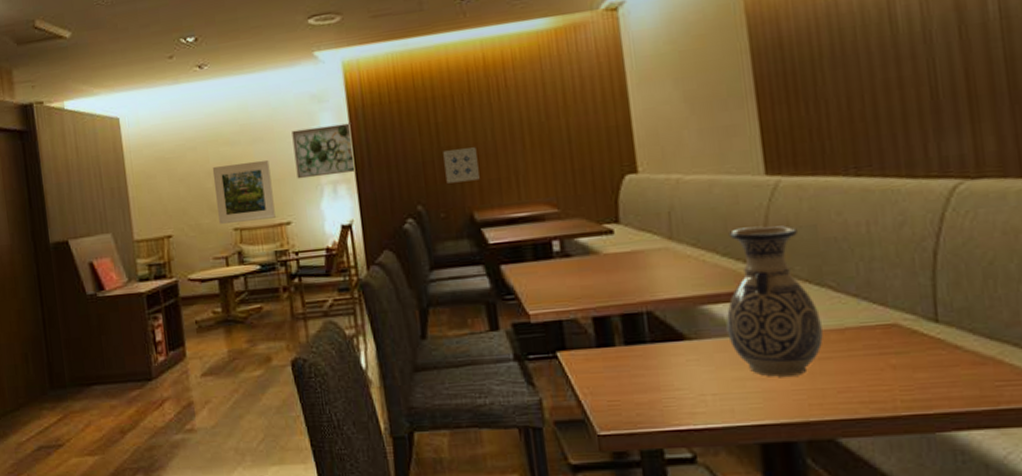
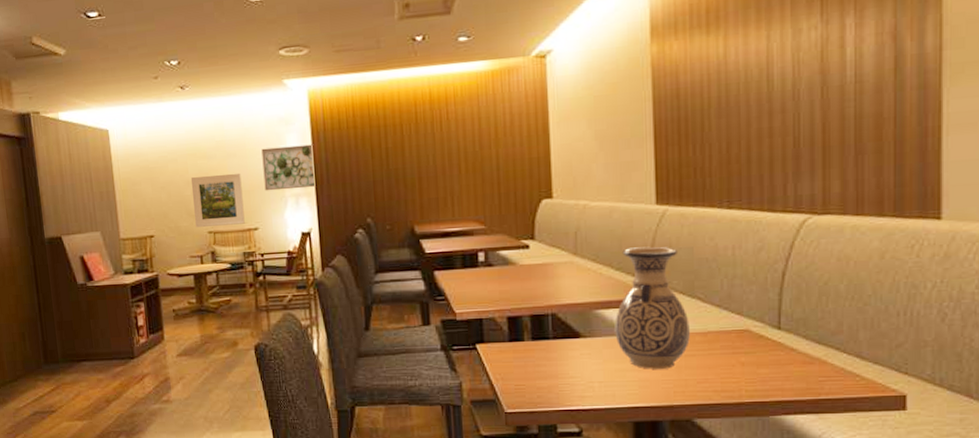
wall art: present [443,147,480,184] -> none [391,170,421,200]

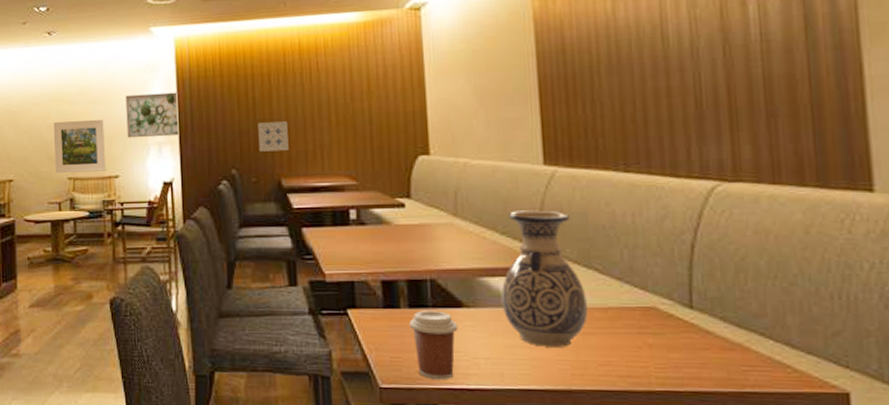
wall art: none [391,170,421,200] -> present [258,121,289,152]
coffee cup: none [532,342,576,402] -> present [409,310,458,379]

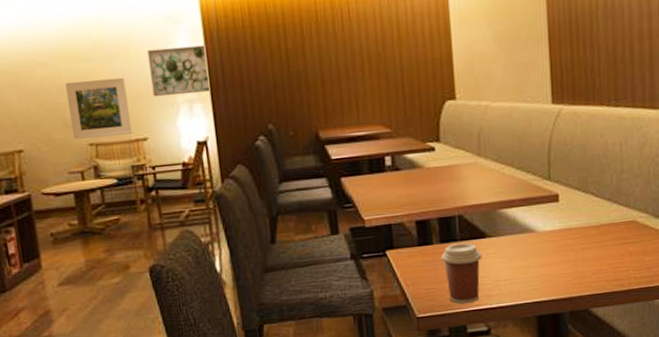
wall art: present [258,121,289,152] -> none [292,72,325,105]
vase: present [501,210,588,347] -> none [517,145,585,264]

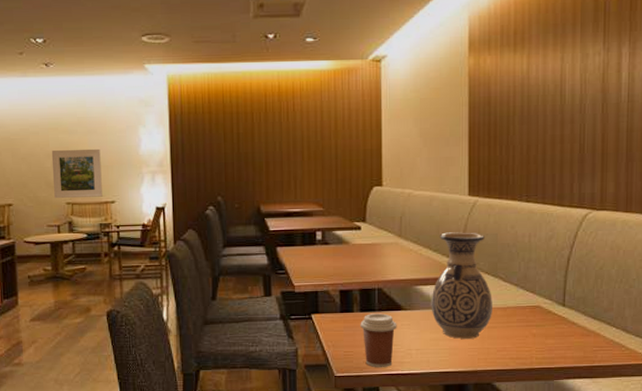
wall art: present [147,45,212,97] -> none [121,126,172,167]
vase: none [517,145,585,264] -> present [431,232,492,339]

